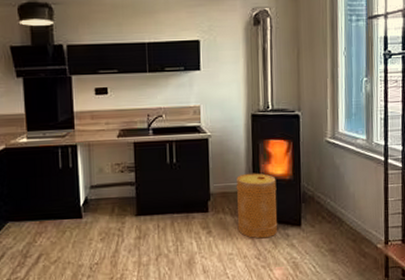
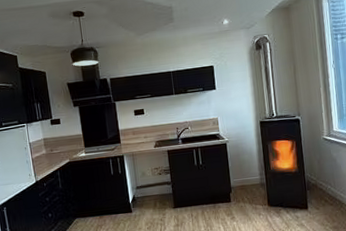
basket: present [236,173,278,239] -> none [251,168,289,221]

